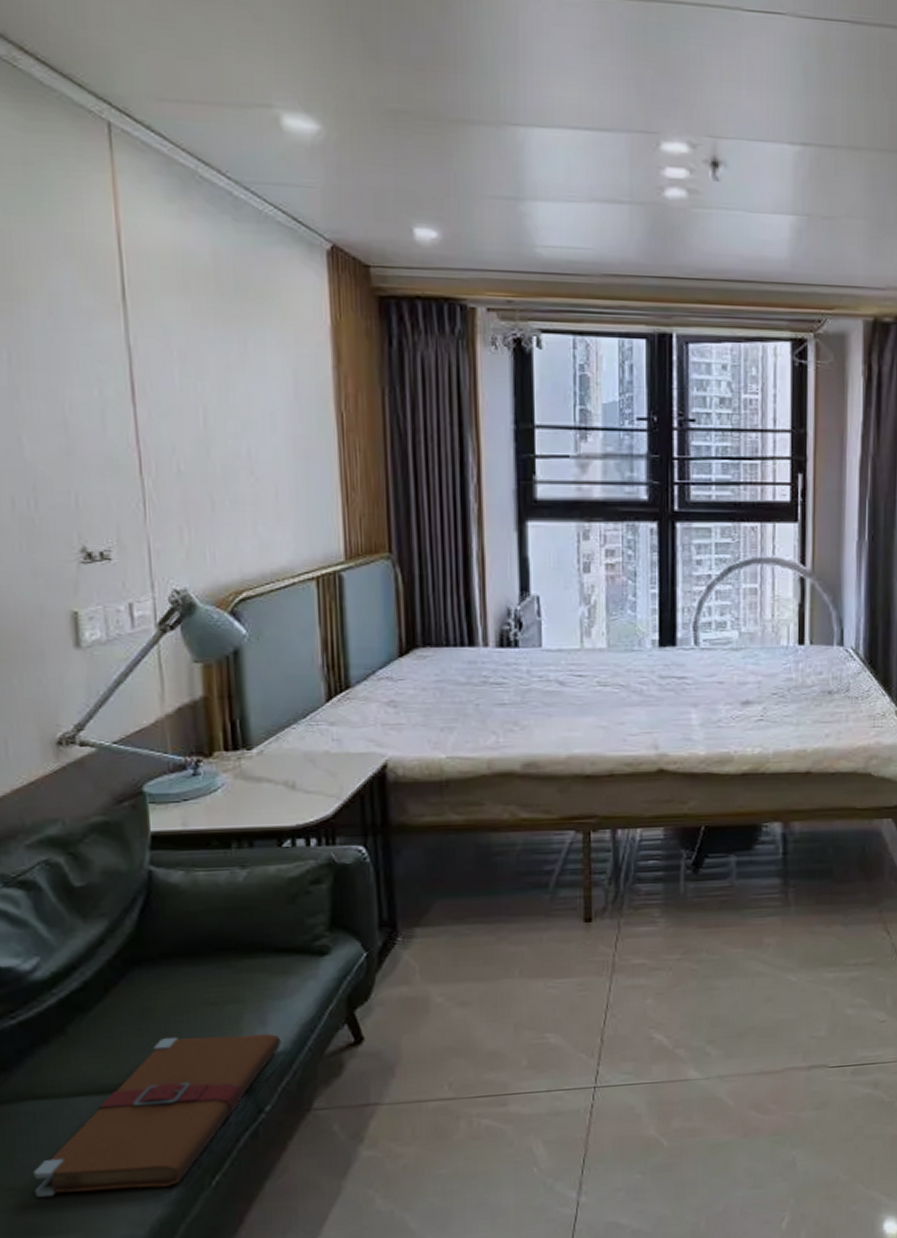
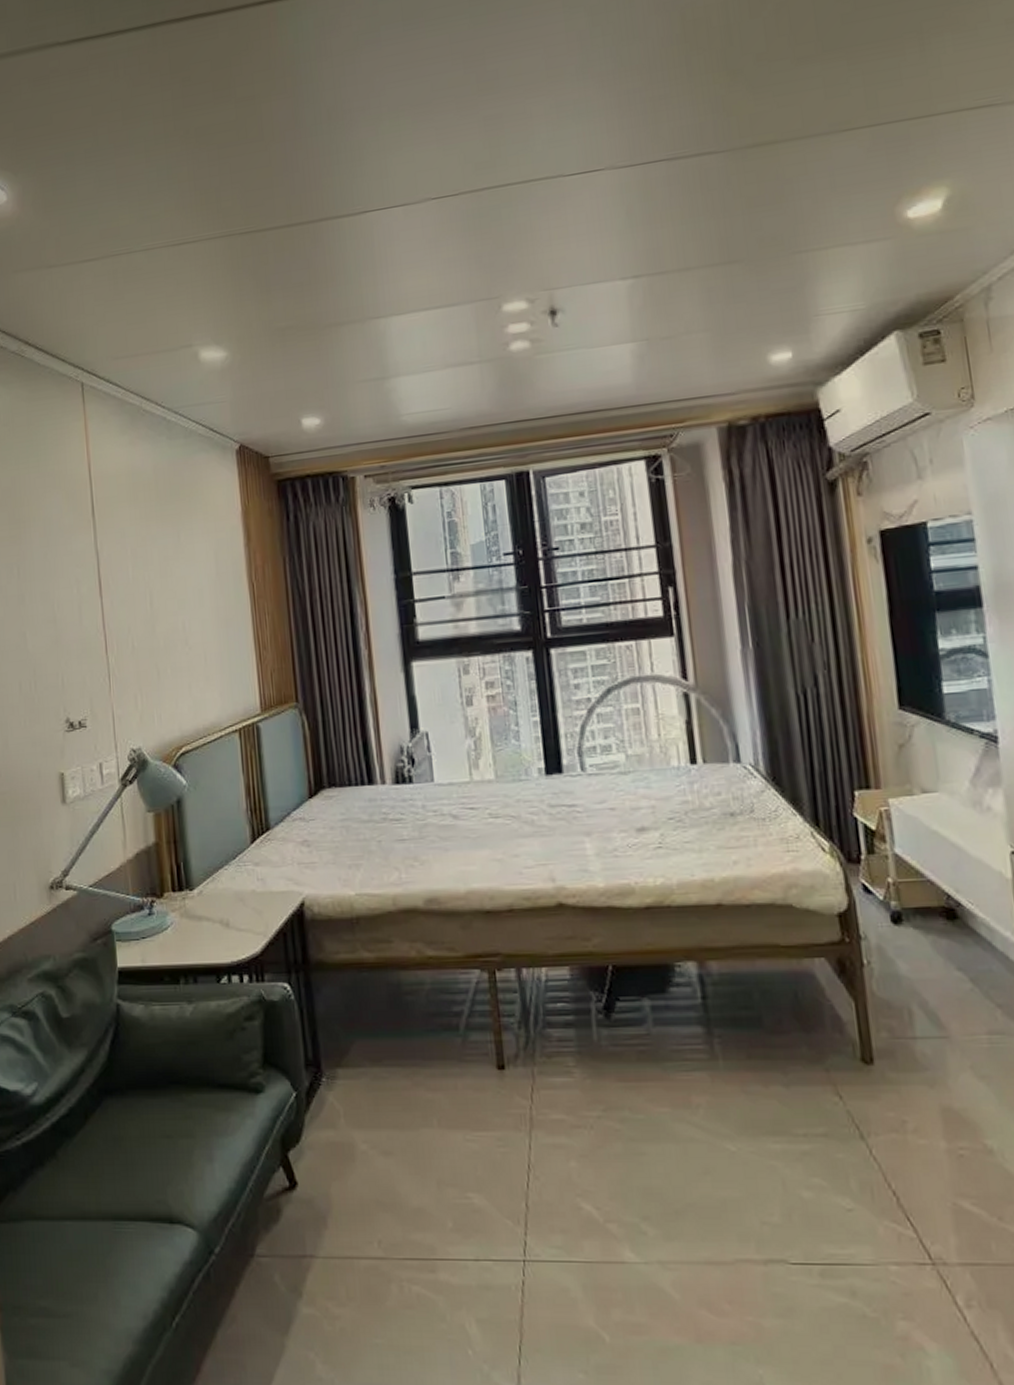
book: present [33,1033,281,1198] -> none [33,1167,226,1323]

